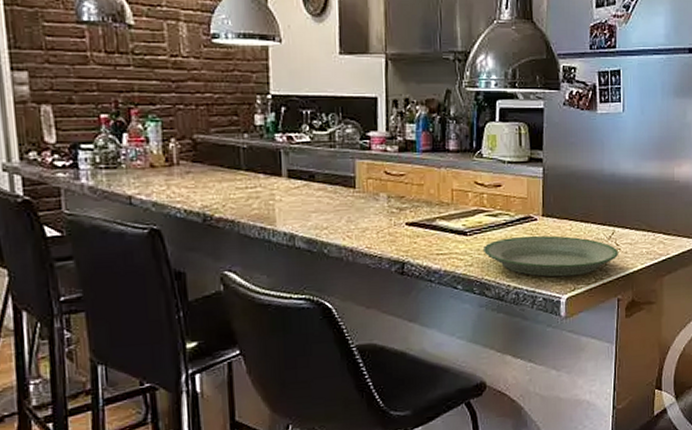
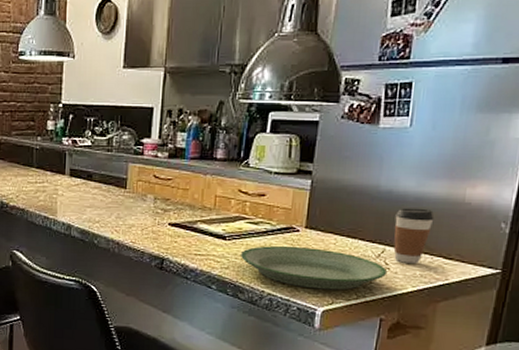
coffee cup: none [620,188,652,242] -> present [393,208,434,264]

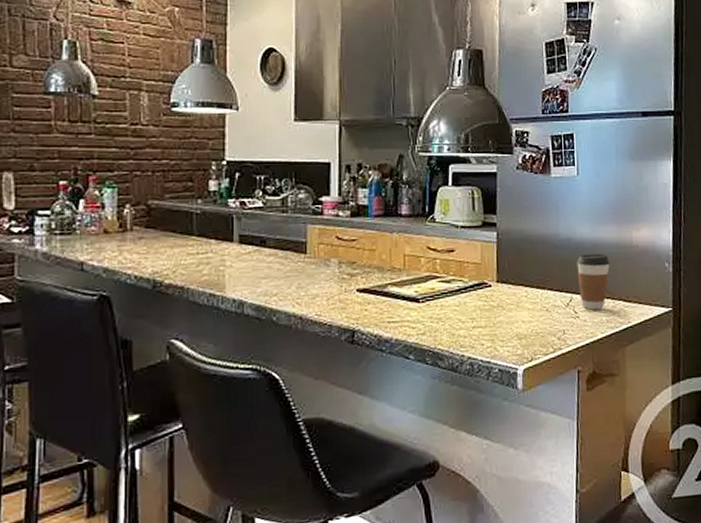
plate: present [240,245,388,290] -> none [435,302,578,347]

